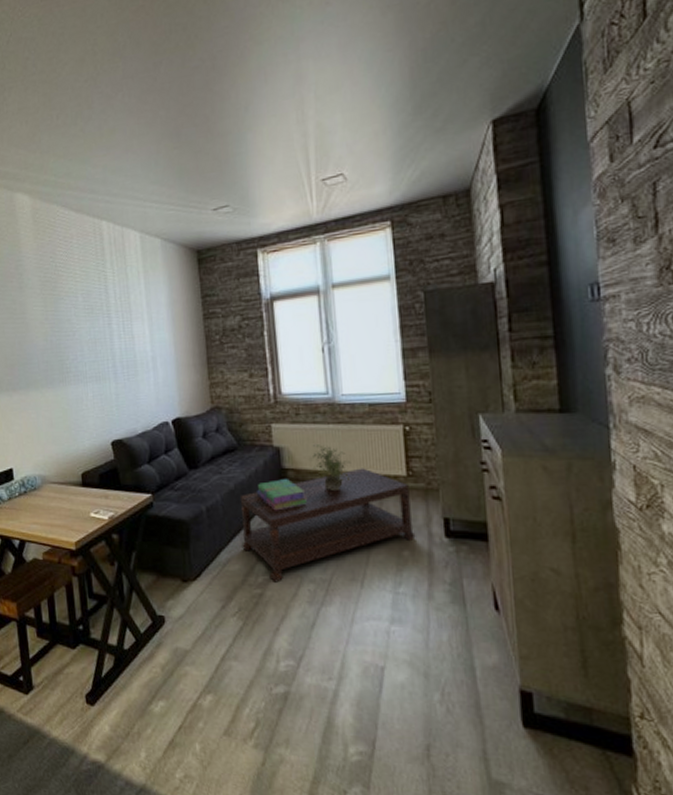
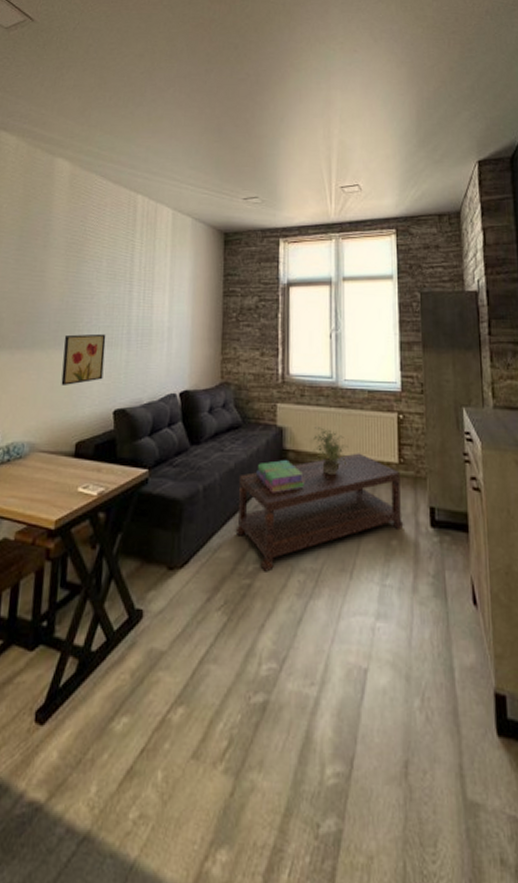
wall art: none [54,369,97,421] -> present [61,333,106,385]

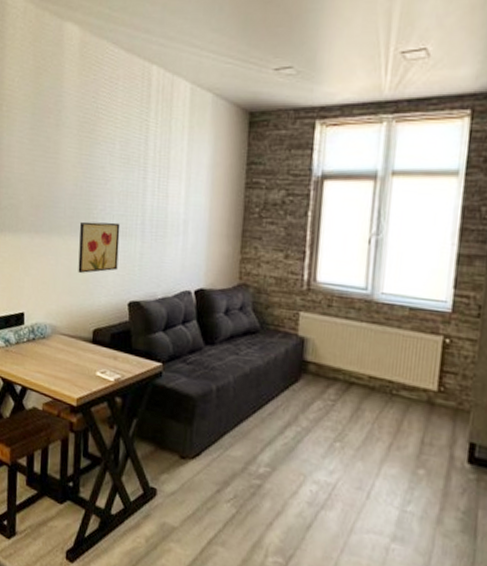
coffee table: present [235,453,404,572] -> none [247,374,438,477]
stack of books: present [256,460,306,493] -> none [272,371,326,404]
potted plant: present [310,427,349,474] -> none [334,341,379,394]

